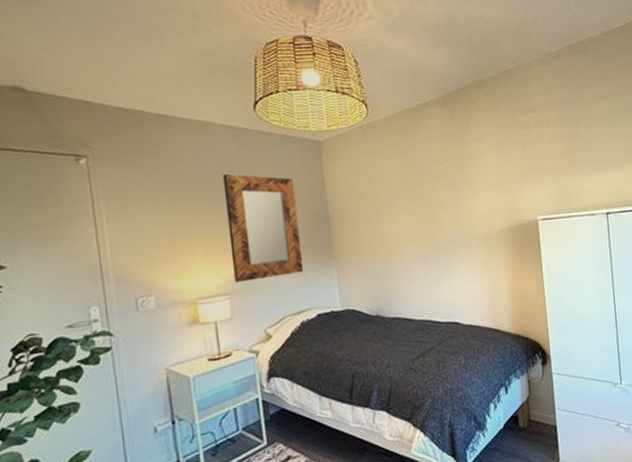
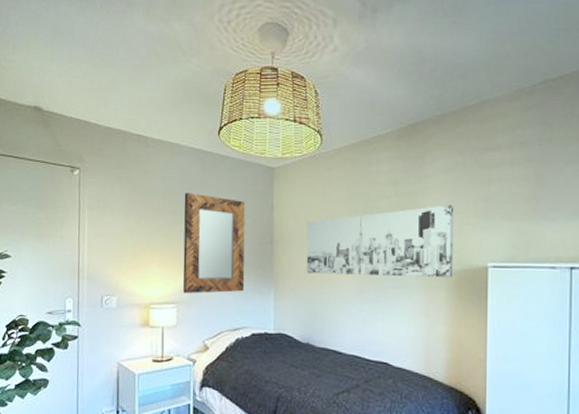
wall art: none [362,165,509,246] -> present [306,204,454,278]

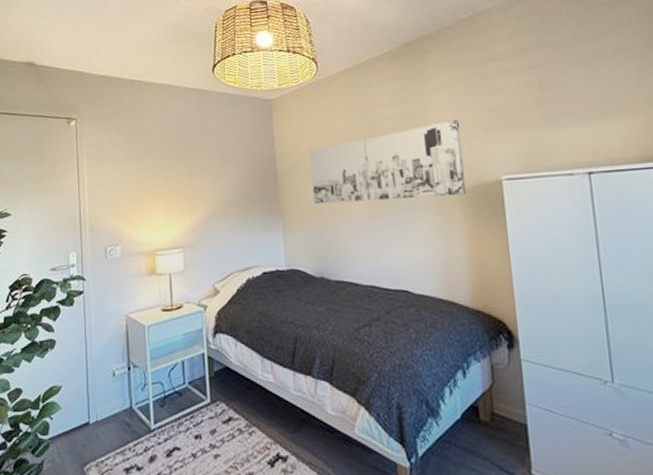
home mirror: present [183,193,246,294] -> none [183,133,251,236]

